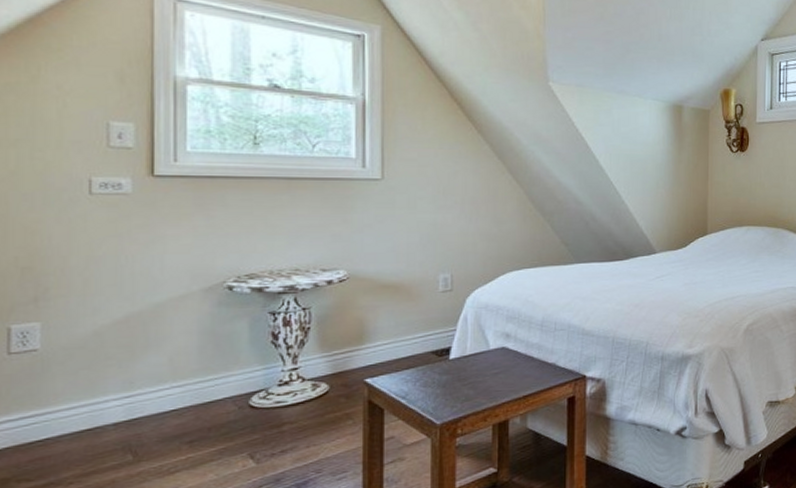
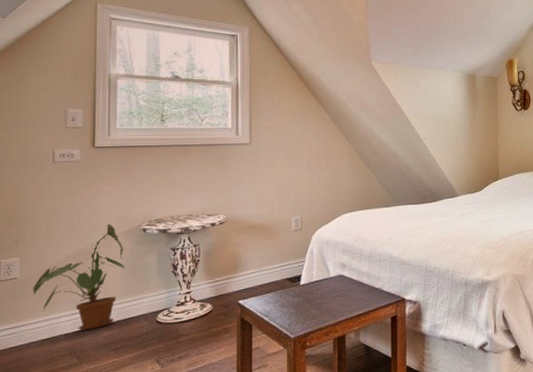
house plant: none [62,279,204,420] -> present [33,224,126,331]

